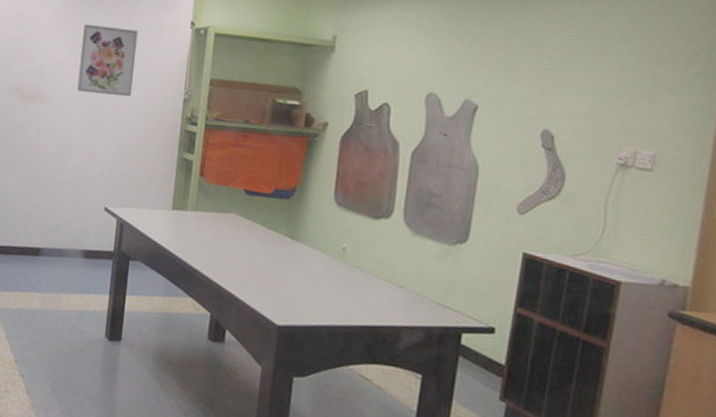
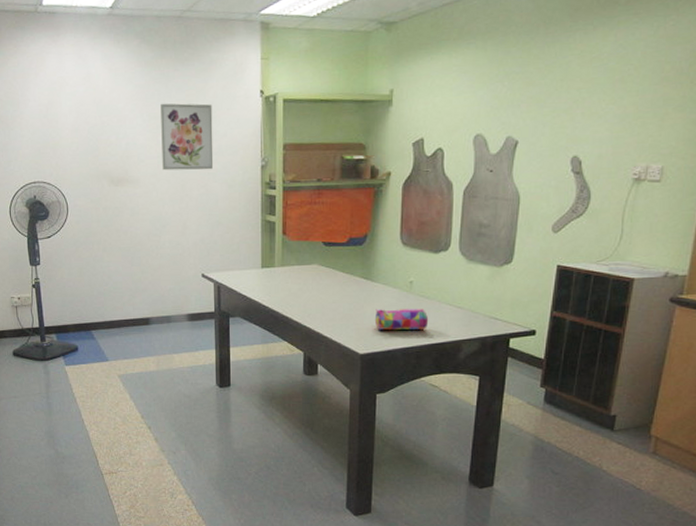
pencil case: none [297,275,363,307] -> present [374,309,429,331]

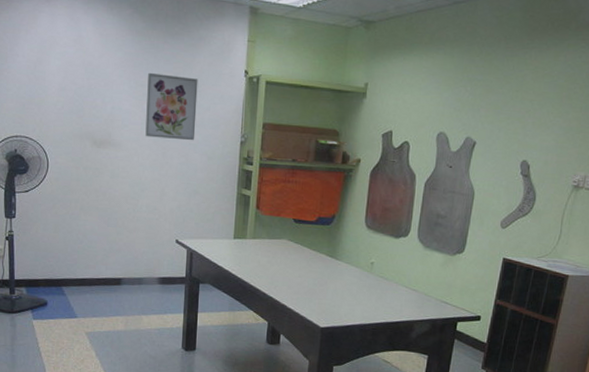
pencil case: present [374,309,429,331] -> none [336,286,386,308]

